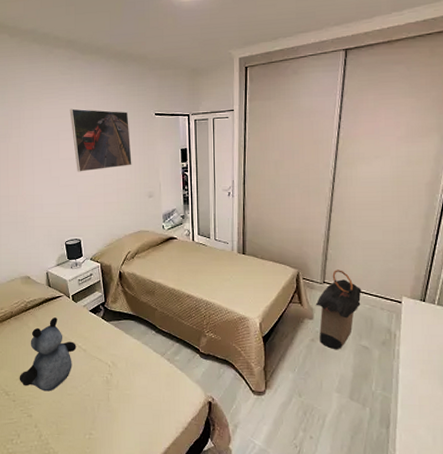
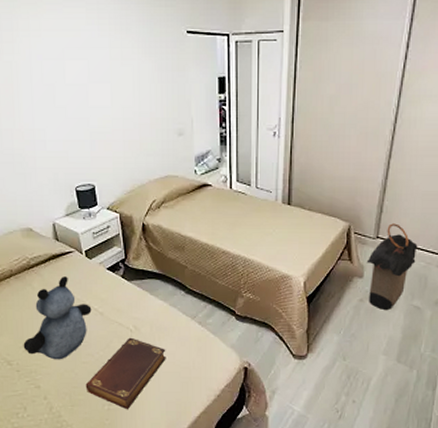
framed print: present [69,108,132,172] -> none [77,20,158,102]
book: none [70,372,139,440] -> present [85,337,166,410]

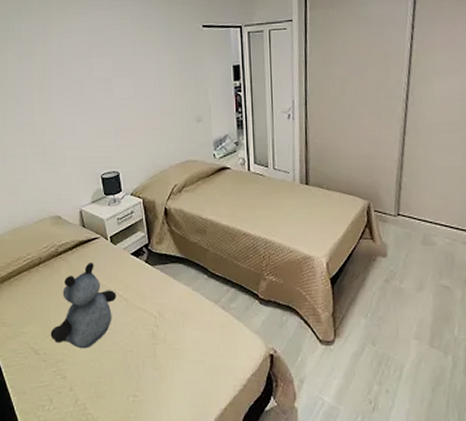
book: present [85,337,166,410] -> none [110,324,191,402]
laundry hamper: present [366,223,418,311] -> none [389,200,441,291]

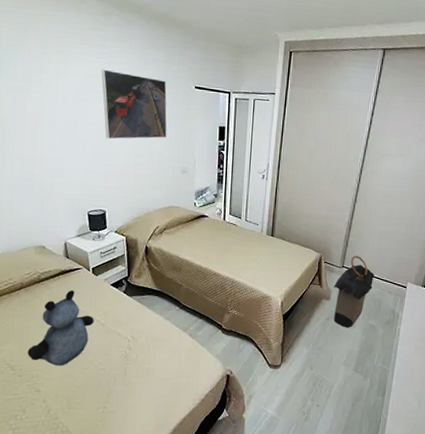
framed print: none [103,20,177,94] -> present [101,69,167,140]
laundry hamper: none [389,200,441,291] -> present [333,256,375,328]

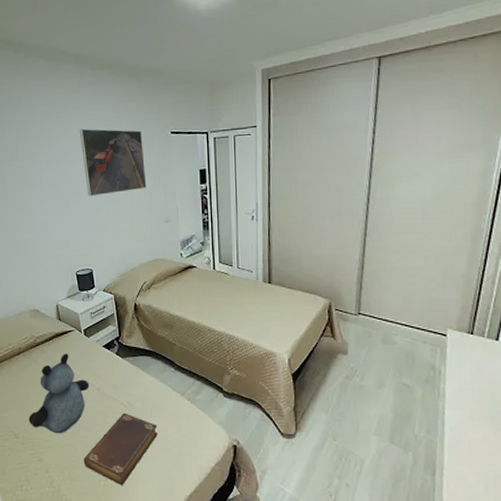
book: none [83,346,159,413] -> present [83,413,158,486]
laundry hamper: present [333,256,375,328] -> none [350,299,402,389]

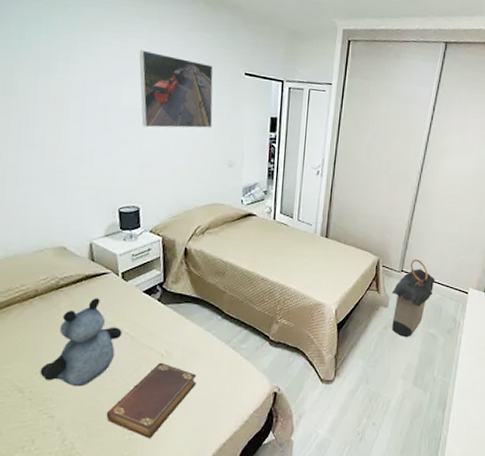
laundry hamper: none [350,299,402,389] -> present [391,259,435,338]

